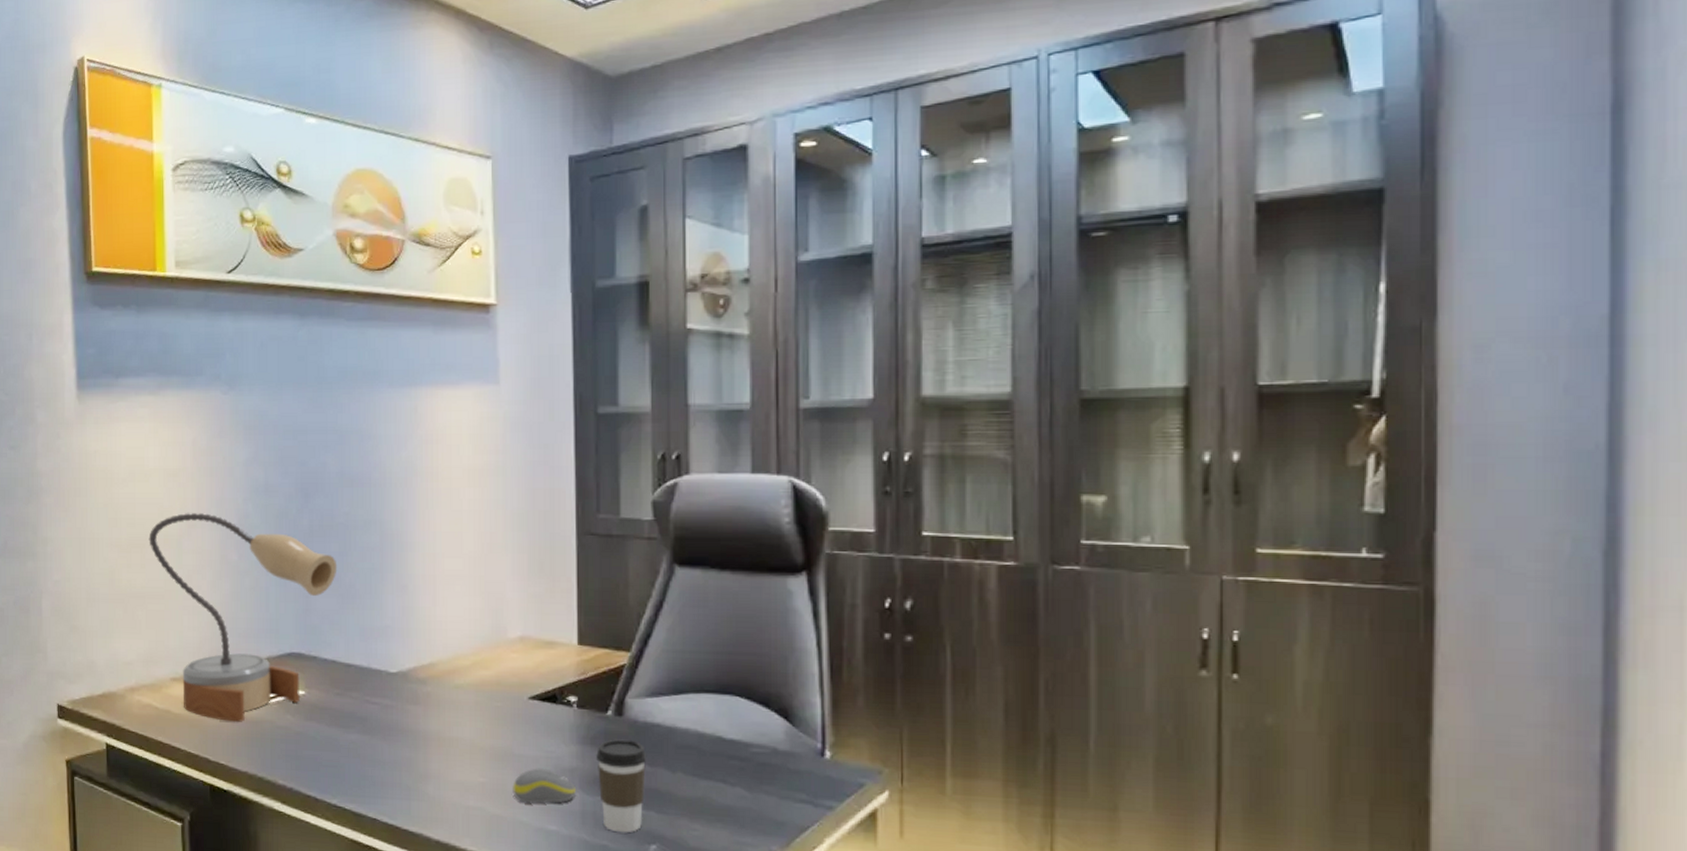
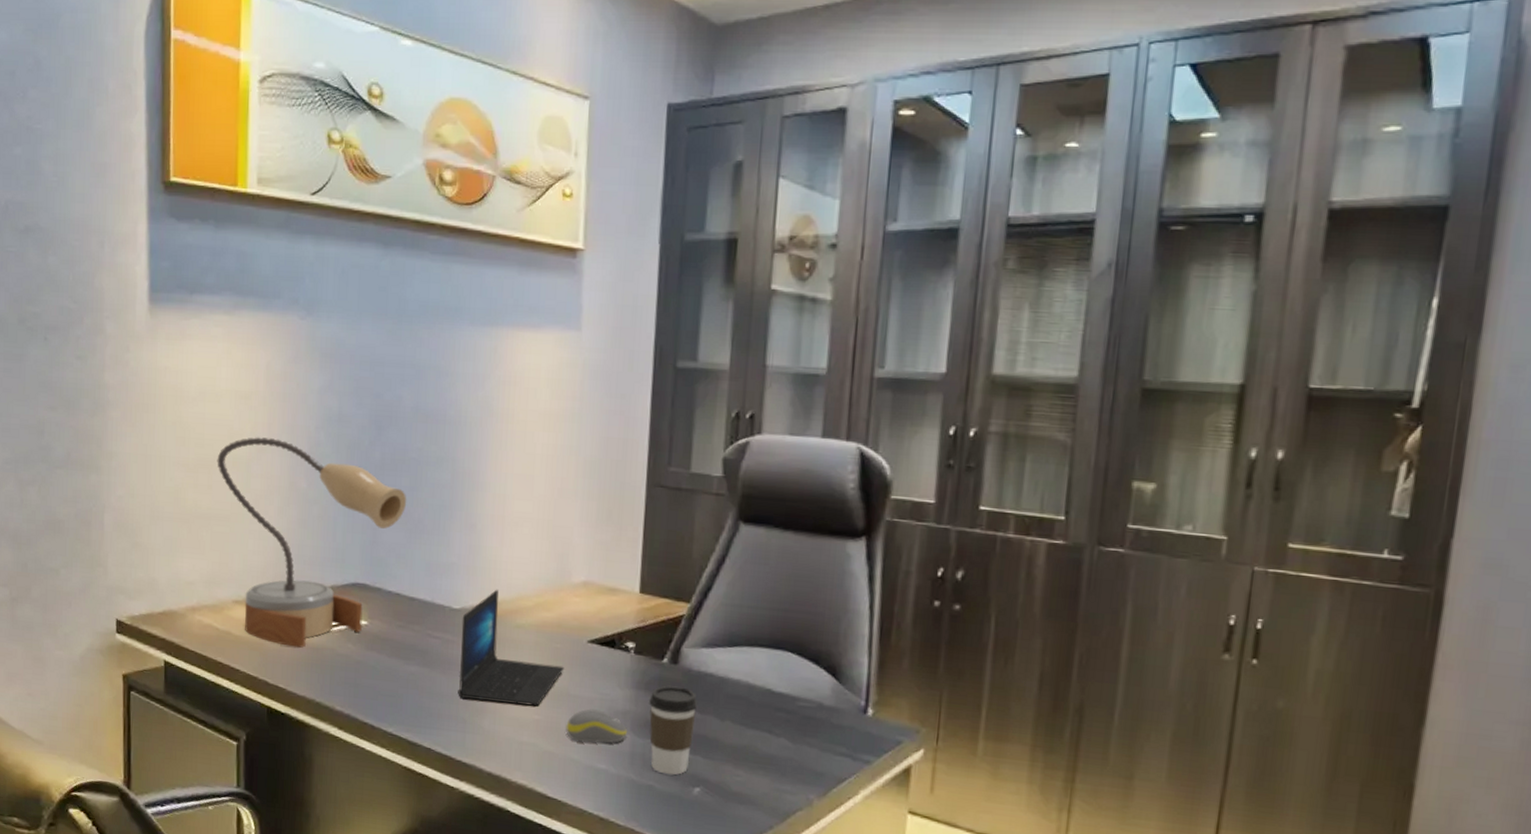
laptop: none [399,650,507,769] -> present [458,589,565,706]

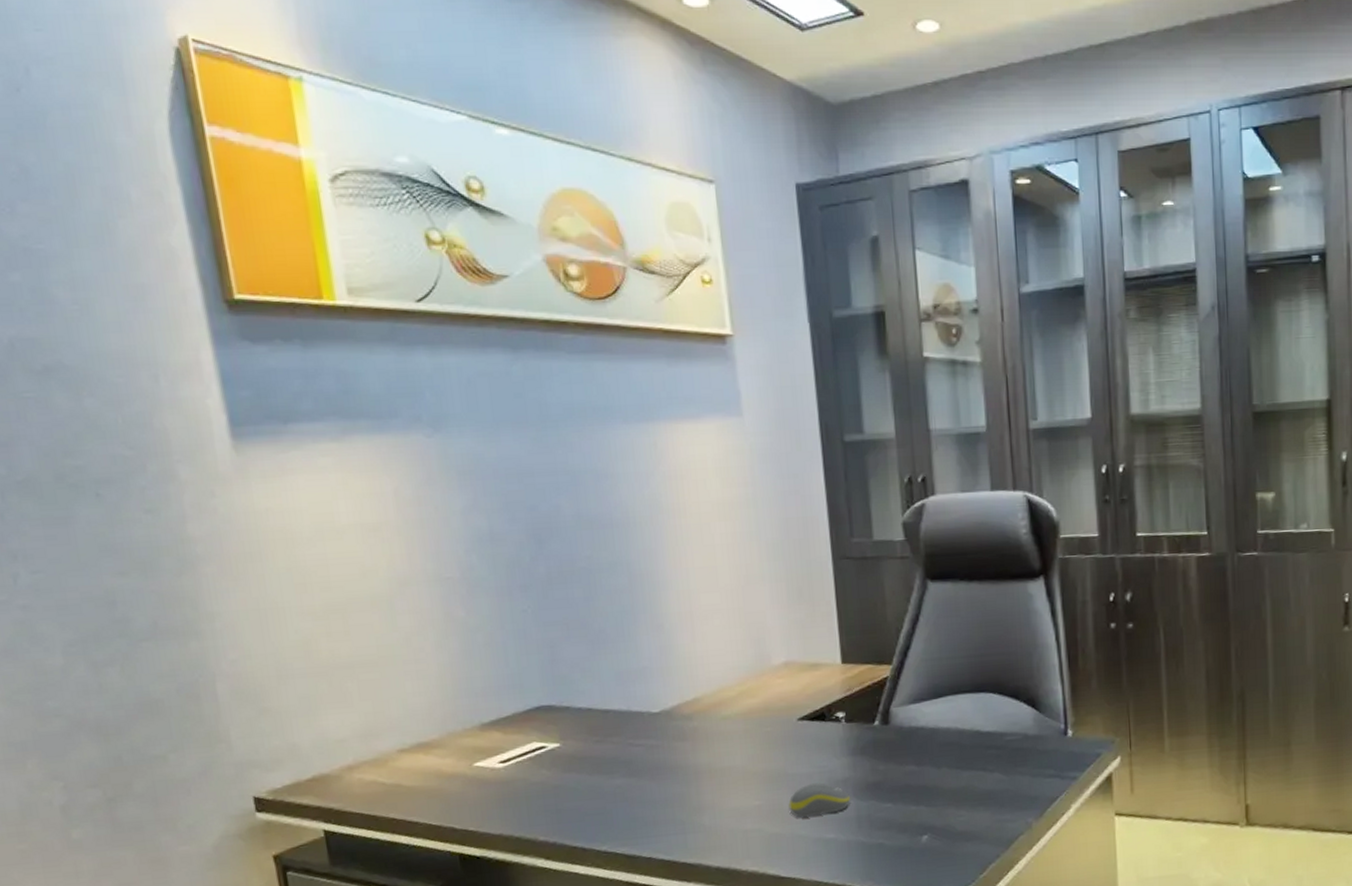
table lamp: present [217,437,407,648] -> none [350,569,584,786]
laptop: present [458,589,565,706] -> none [663,685,778,800]
coffee cup: present [649,685,699,776] -> none [867,745,914,830]

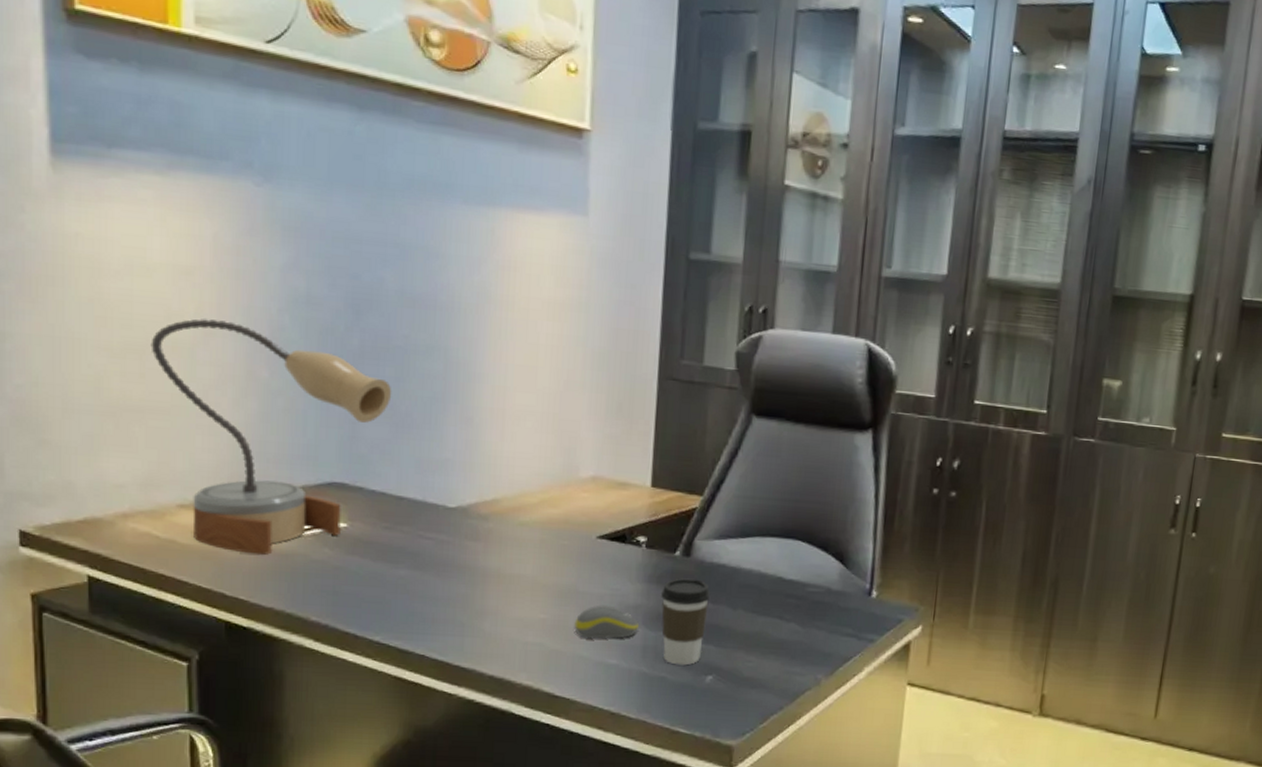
table lamp: none [350,569,584,786] -> present [151,319,392,555]
coffee cup: none [867,745,914,830] -> present [661,578,711,666]

